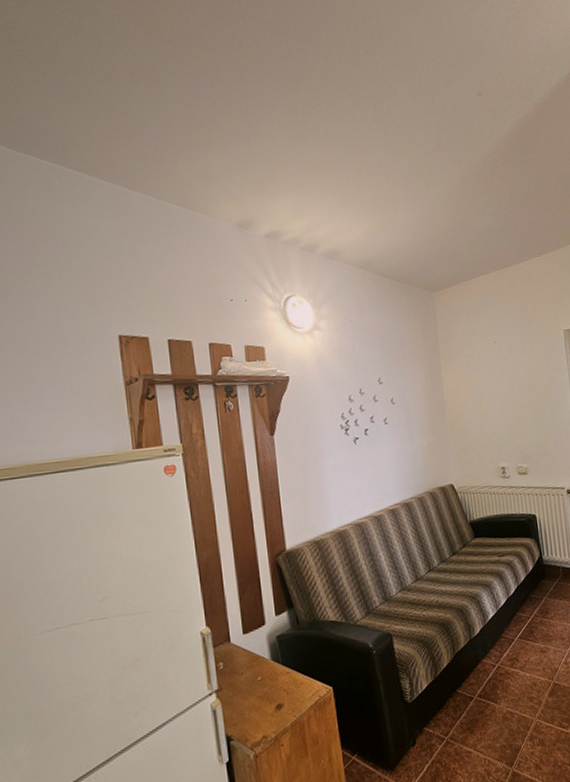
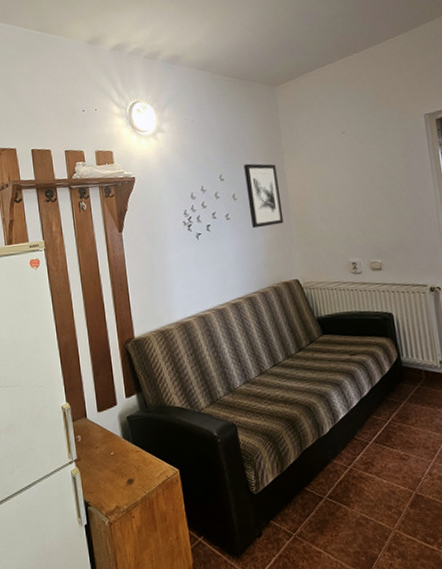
wall art: none [402,367,440,434] -> present [243,163,284,229]

